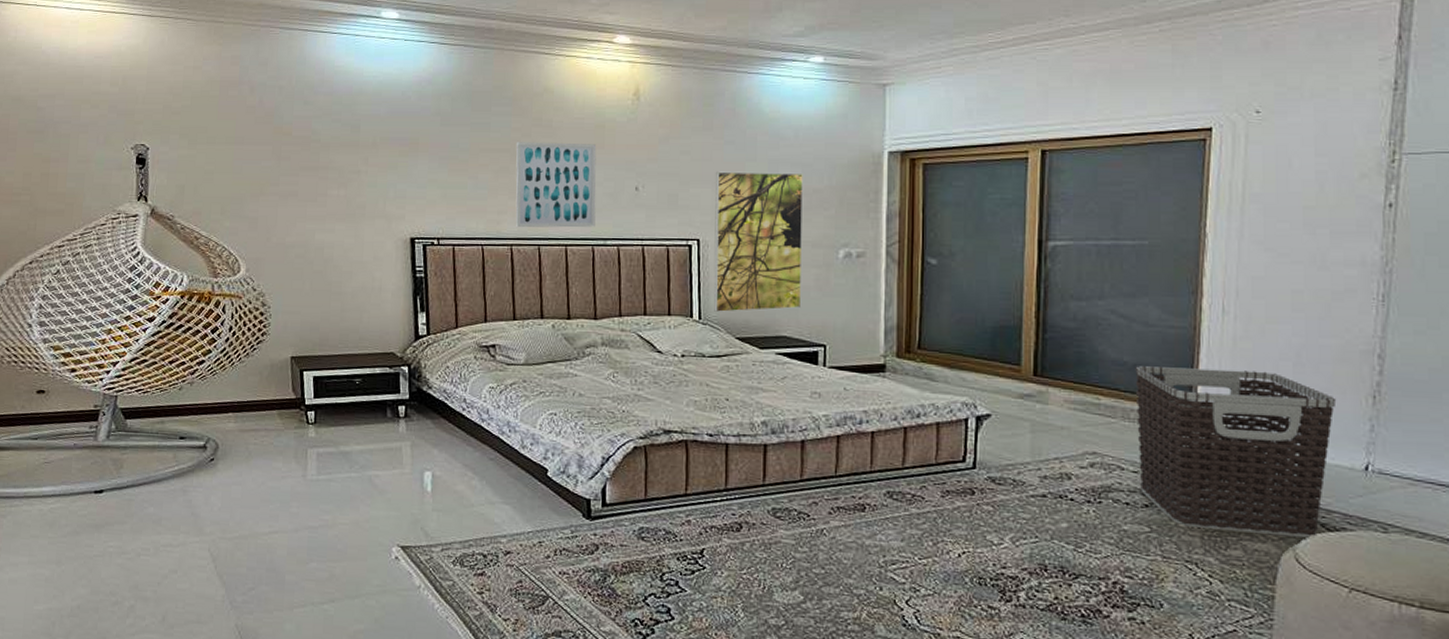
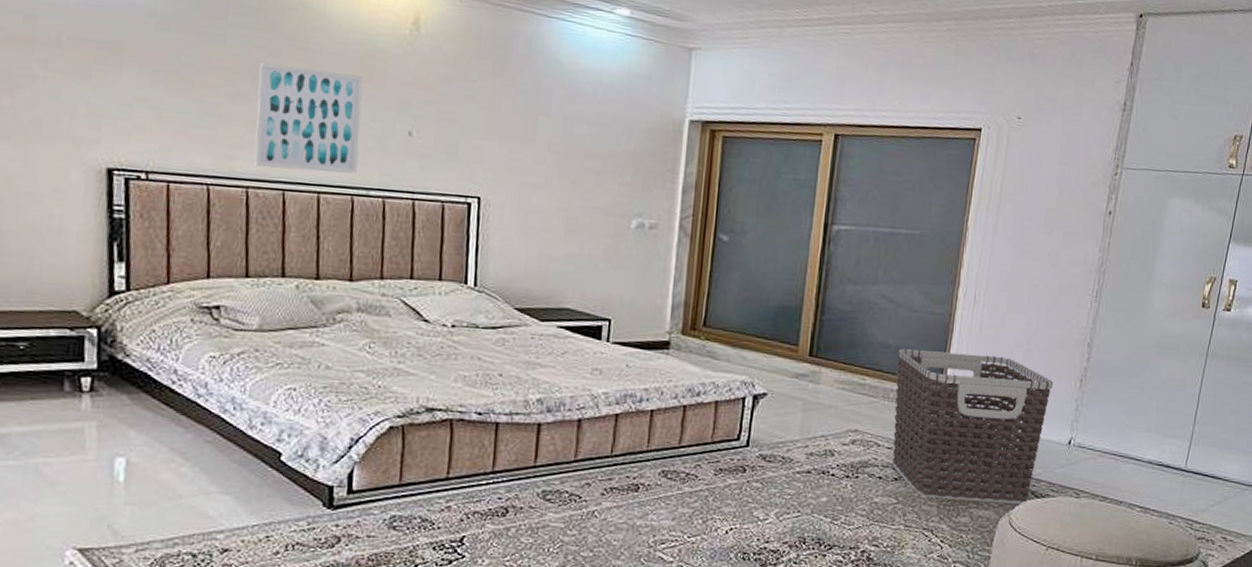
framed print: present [713,171,803,312] -> none [492,123,600,280]

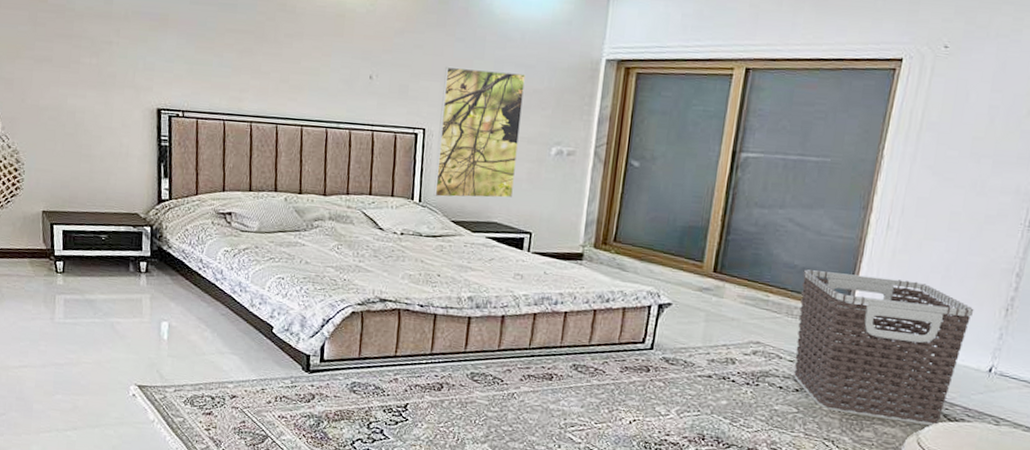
wall art: present [254,62,364,174] -> none [256,25,336,111]
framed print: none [492,123,600,280] -> present [433,66,526,198]

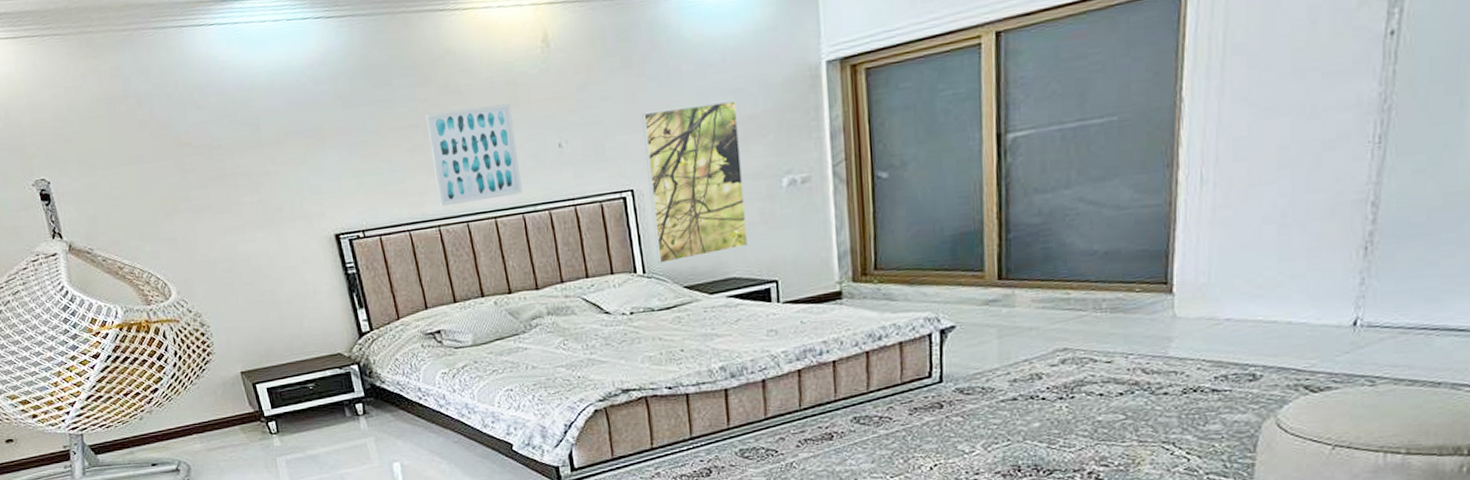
wall art: none [256,25,336,111] -> present [425,103,522,207]
clothes hamper: present [794,269,974,426] -> none [1106,238,1325,409]

